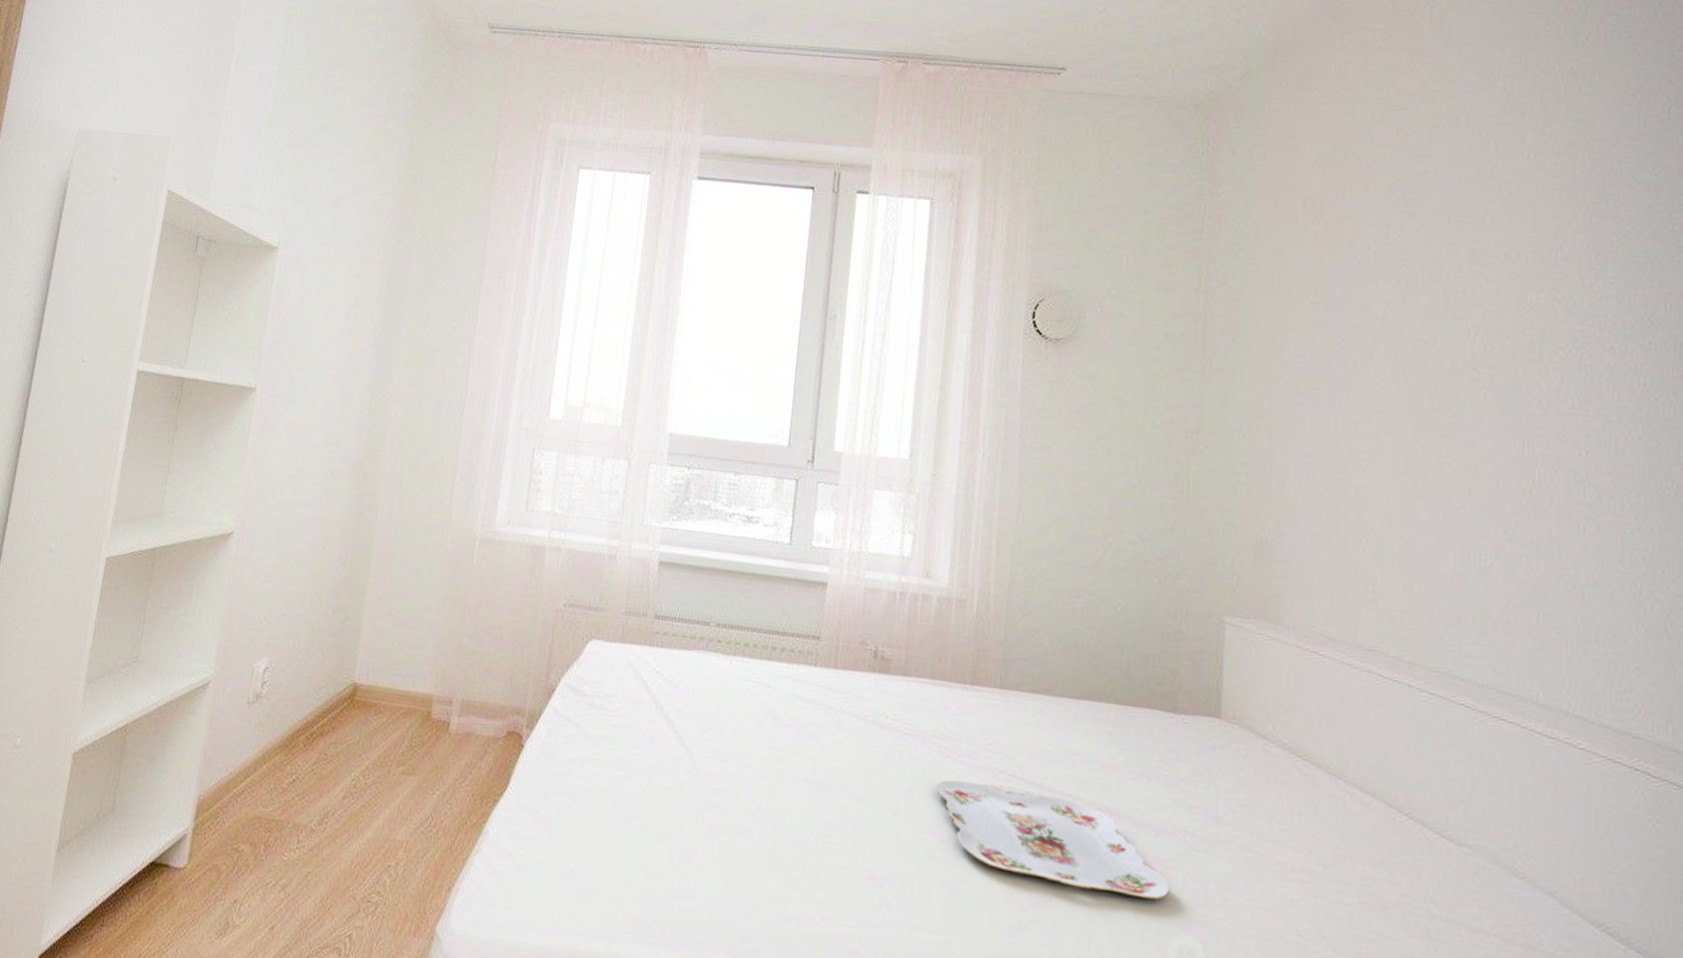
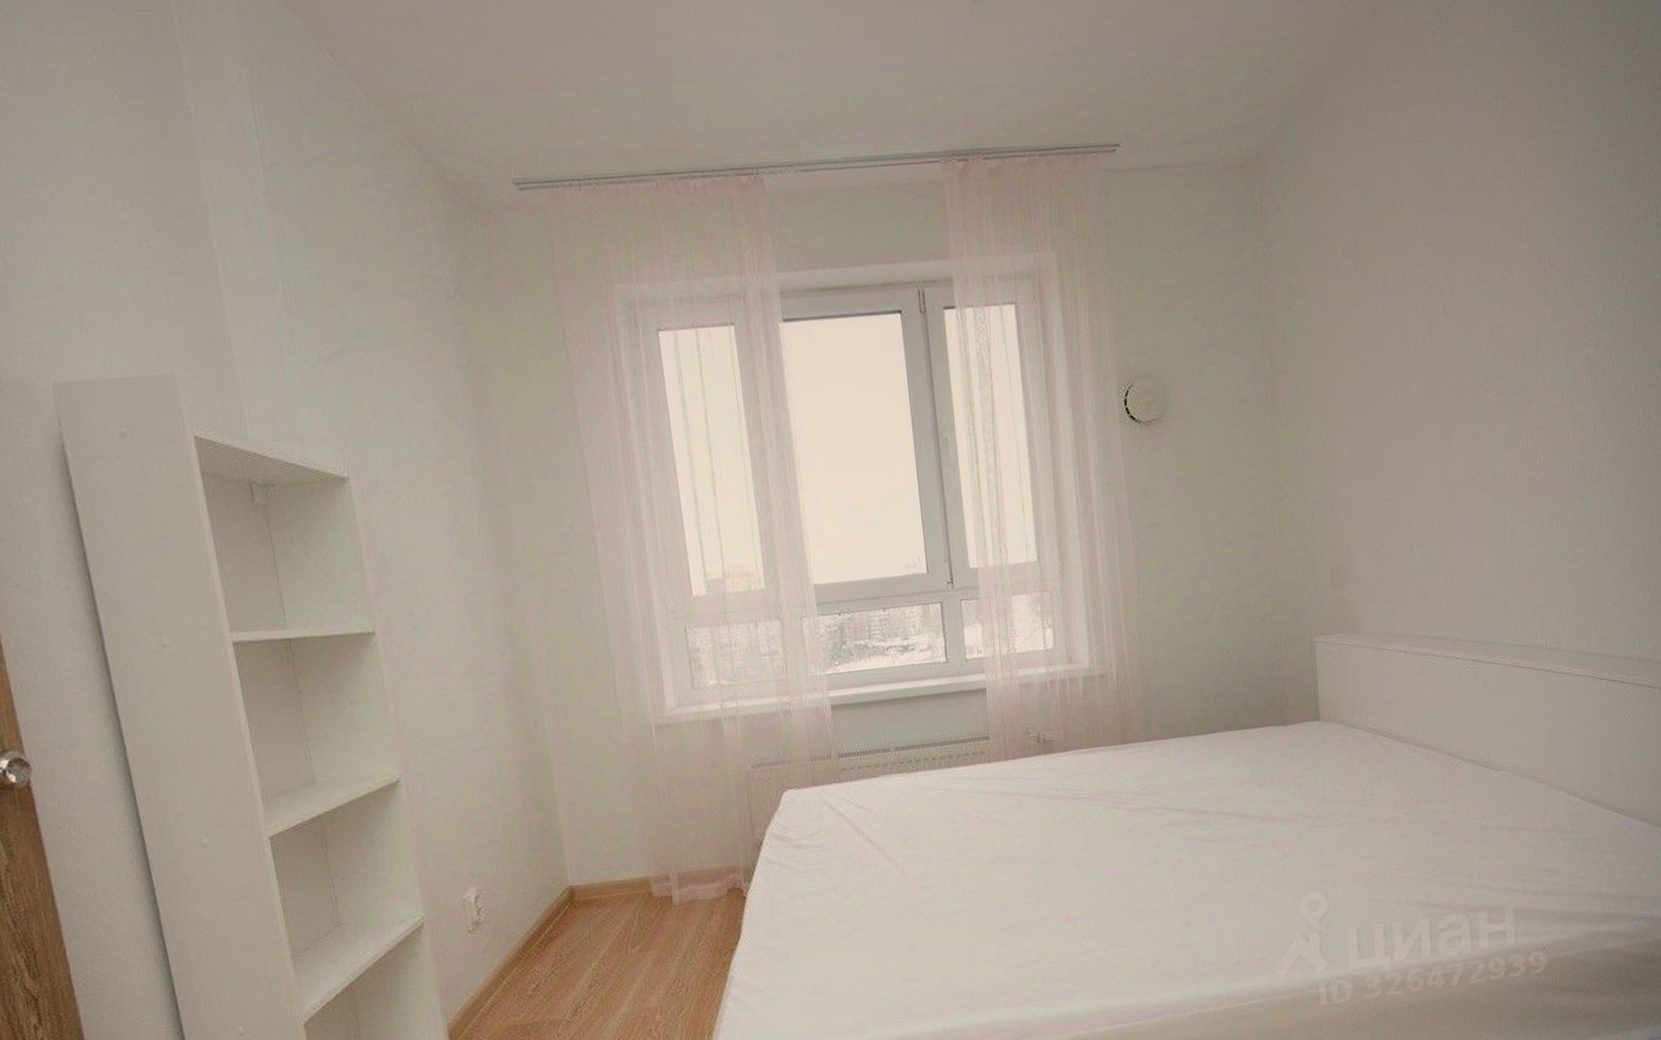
serving tray: present [935,780,1171,900] -> none [1106,815,1297,884]

